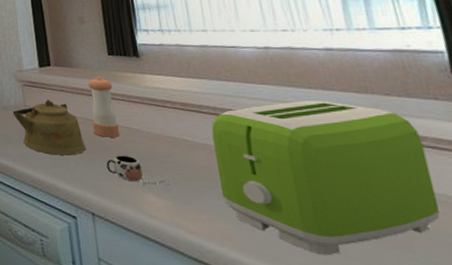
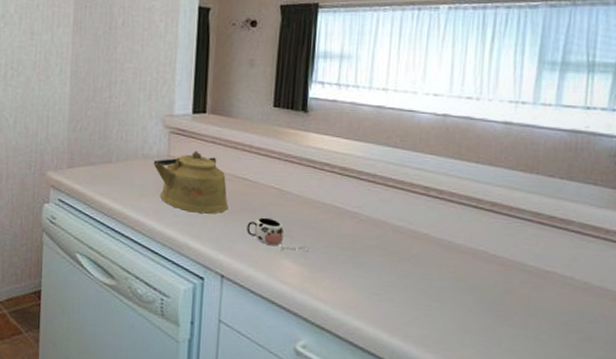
pepper shaker: present [87,77,120,137] -> none [241,130,271,199]
toaster: present [211,100,440,256] -> none [359,174,569,328]

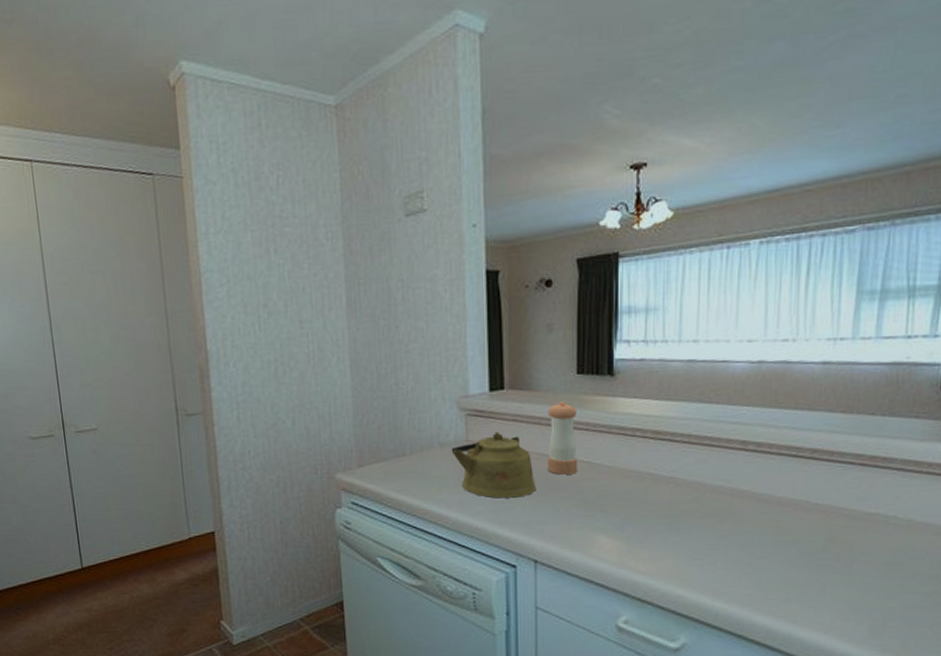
pepper shaker: none [241,130,271,199] -> present [547,402,578,475]
mug: present [246,217,310,252] -> none [558,494,625,527]

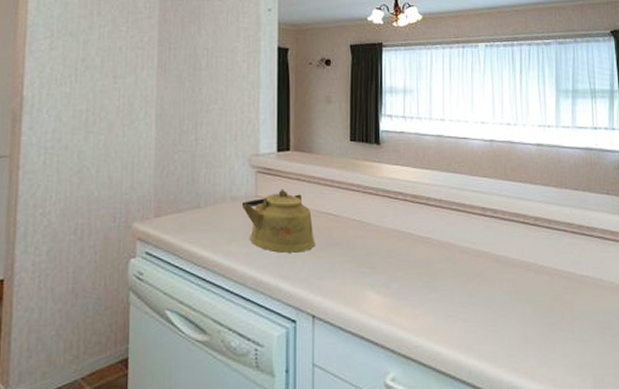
pepper shaker: present [547,402,578,475] -> none [326,165,351,232]

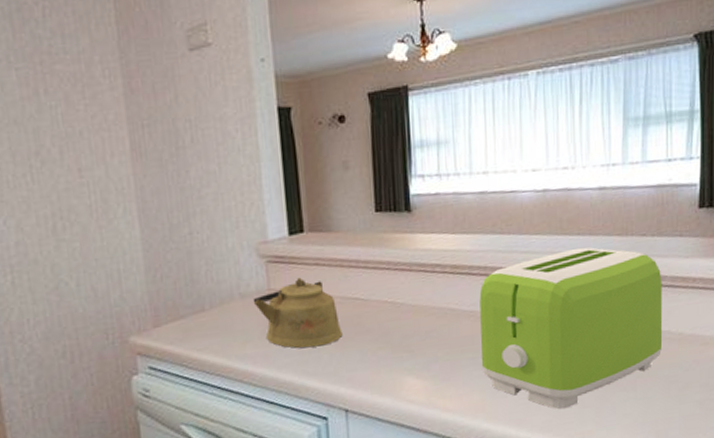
toaster: none [435,193,596,342] -> present [479,247,663,410]

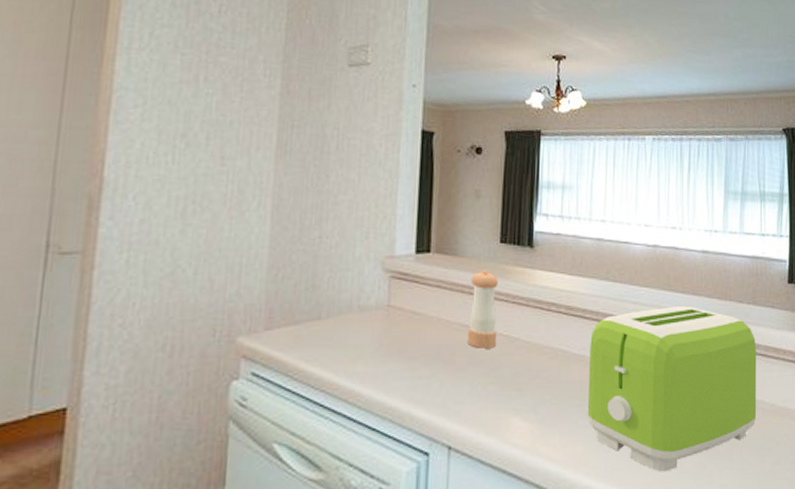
kettle: present [252,277,343,349] -> none [371,297,456,373]
pepper shaker: none [349,242,383,318] -> present [468,270,498,348]

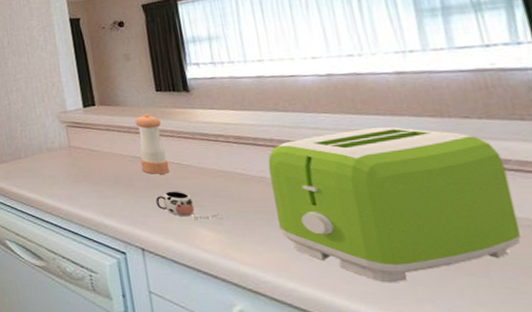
mug: none [475,370,539,408] -> present [155,191,223,221]

